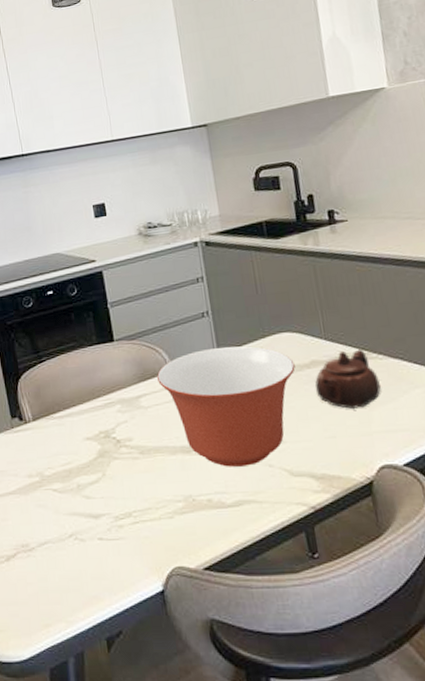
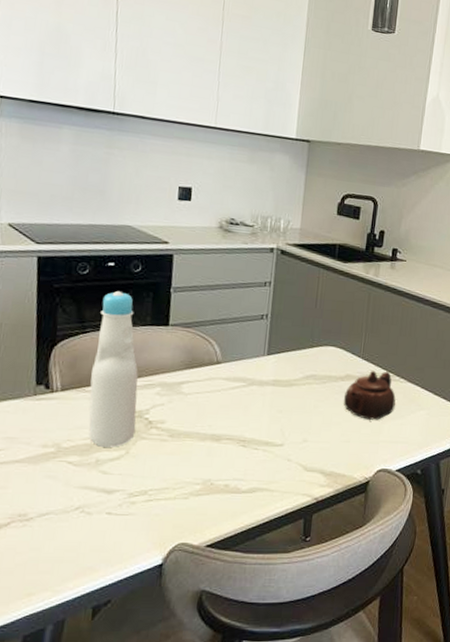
bottle: none [50,316,107,471] -> present [88,290,138,447]
mixing bowl: present [156,346,295,467] -> none [203,349,332,458]

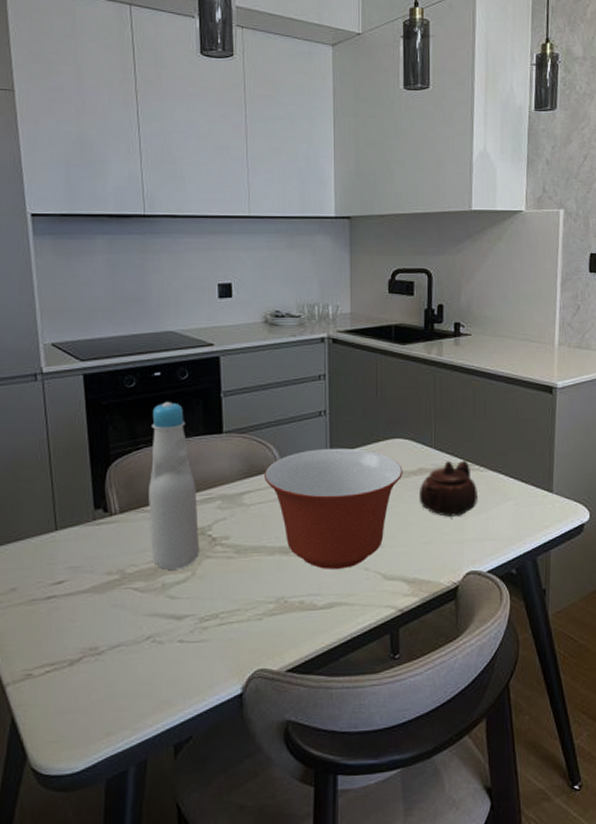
mixing bowl: none [203,349,332,458] -> present [263,448,403,569]

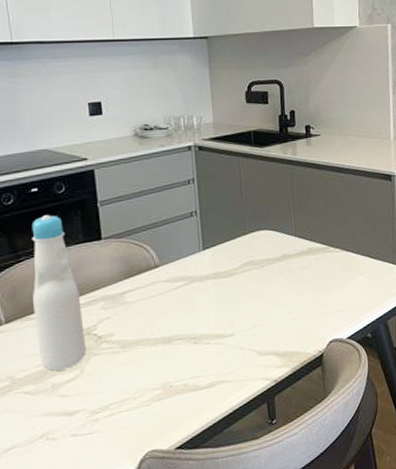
mixing bowl: present [263,448,403,569] -> none [142,242,269,353]
teapot: present [418,460,478,517] -> none [284,244,335,295]

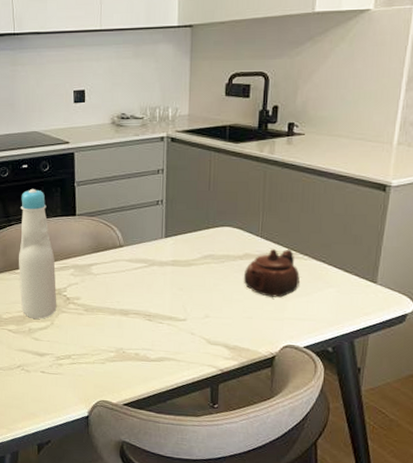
teapot: none [284,244,335,295] -> present [243,248,300,298]

